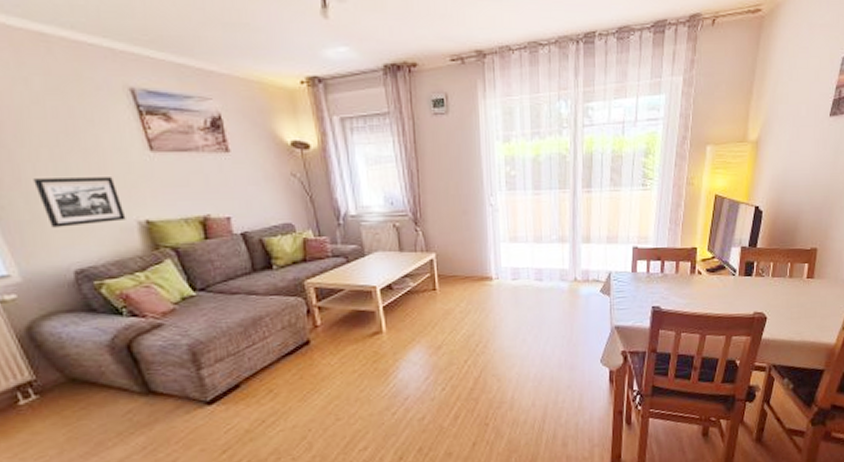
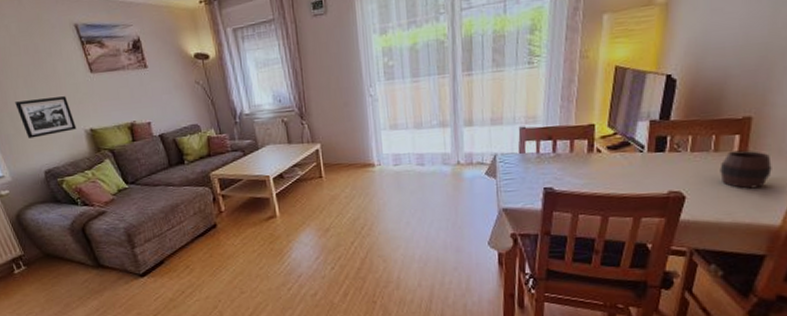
cup: none [793,277,830,311] -> present [720,150,772,189]

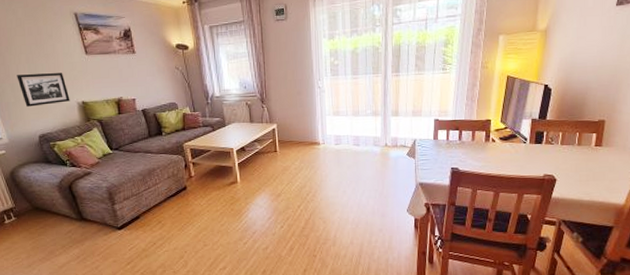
cup: present [720,150,772,189] -> none [581,145,619,175]

